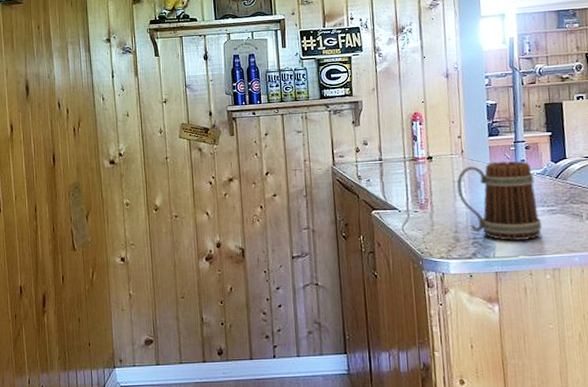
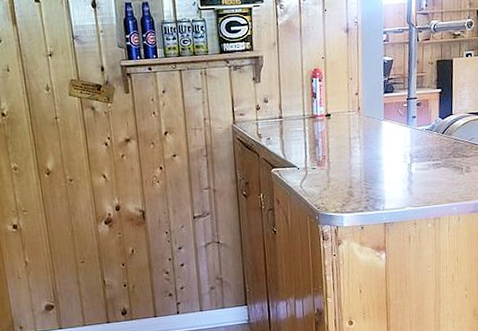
beer mug: present [456,160,543,241] -> none [352,117,428,194]

